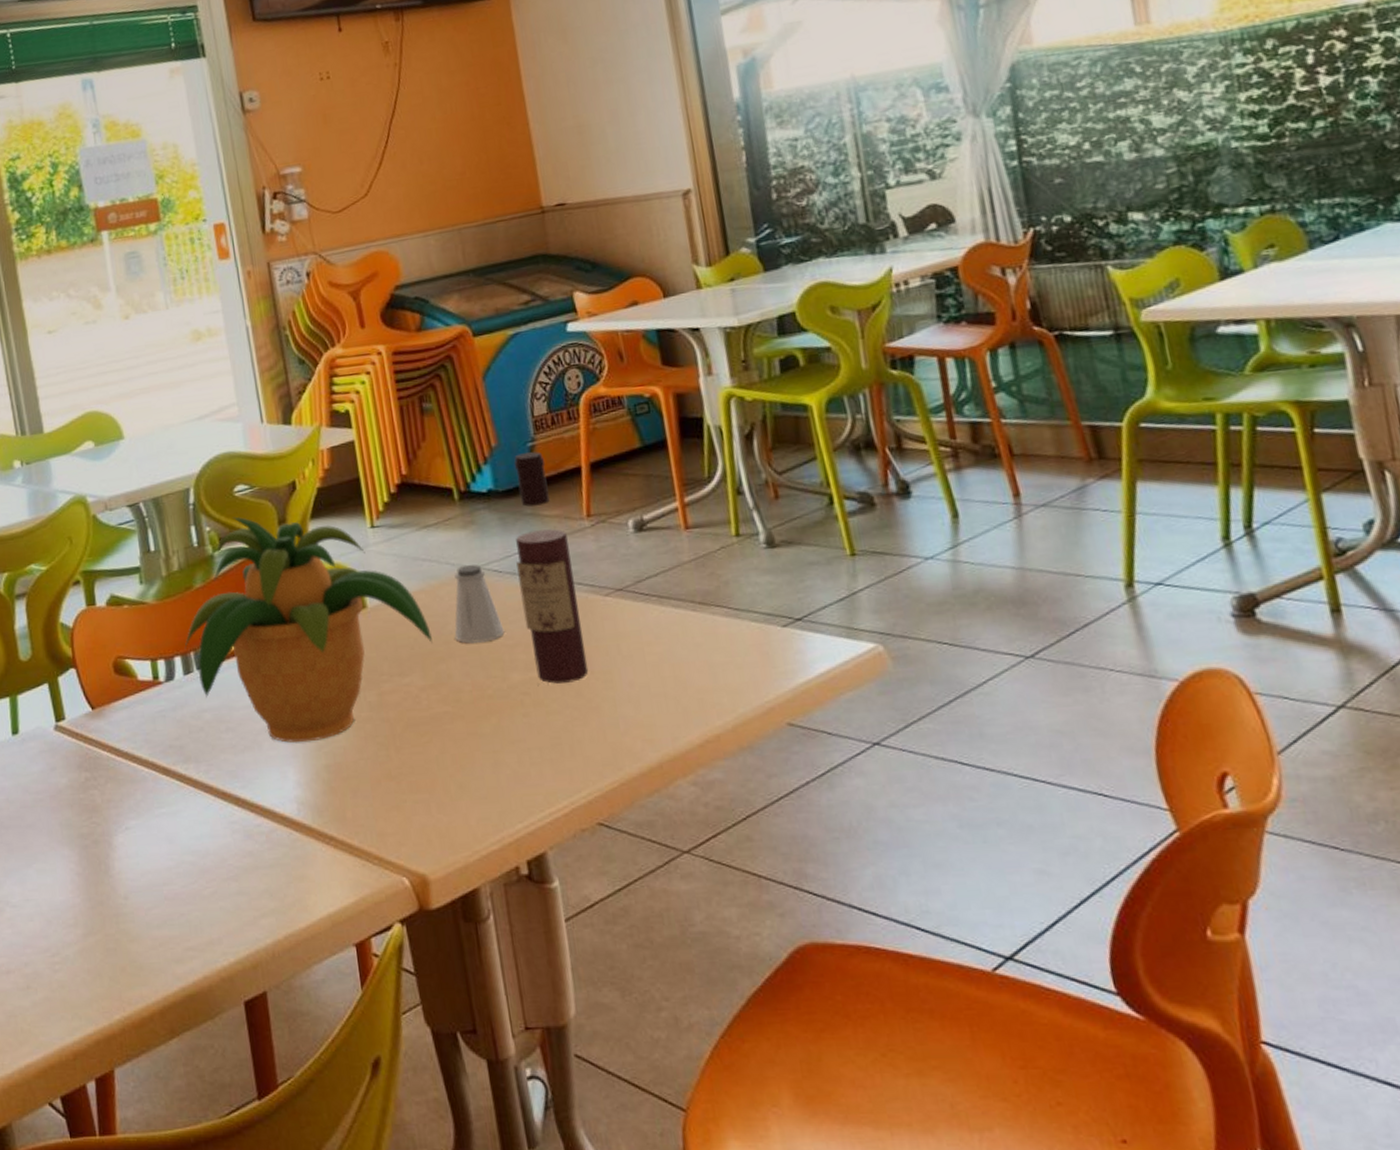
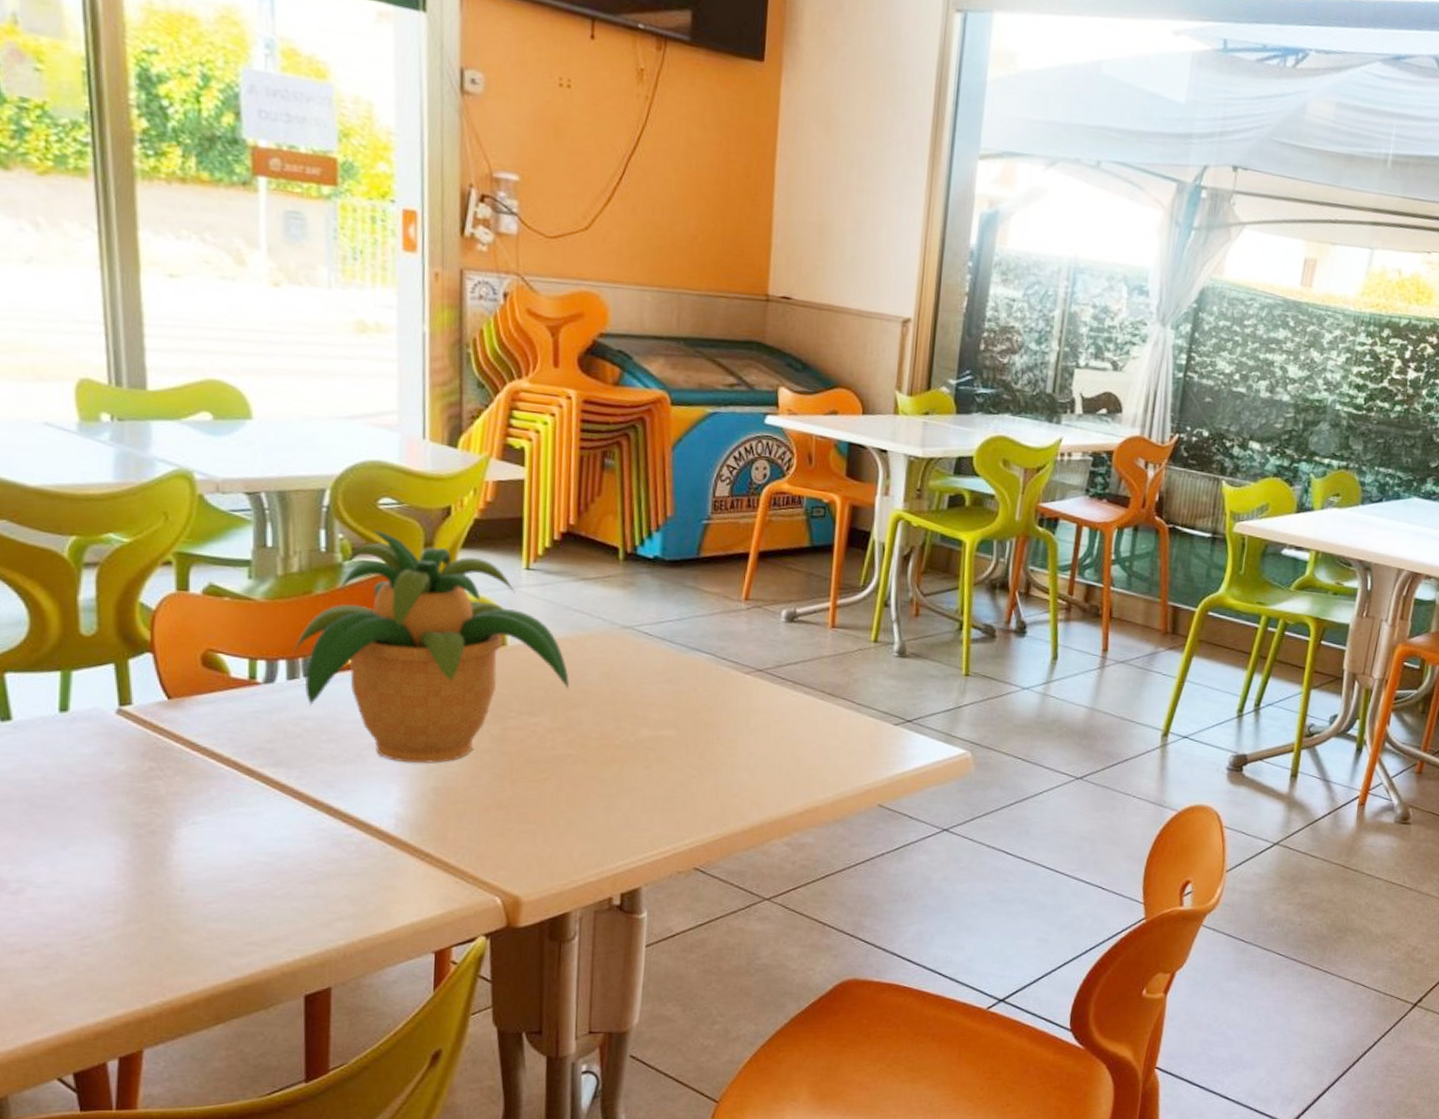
saltshaker: present [454,565,505,643] -> none [592,623,643,697]
wine bottle: present [514,452,589,684] -> none [664,528,722,745]

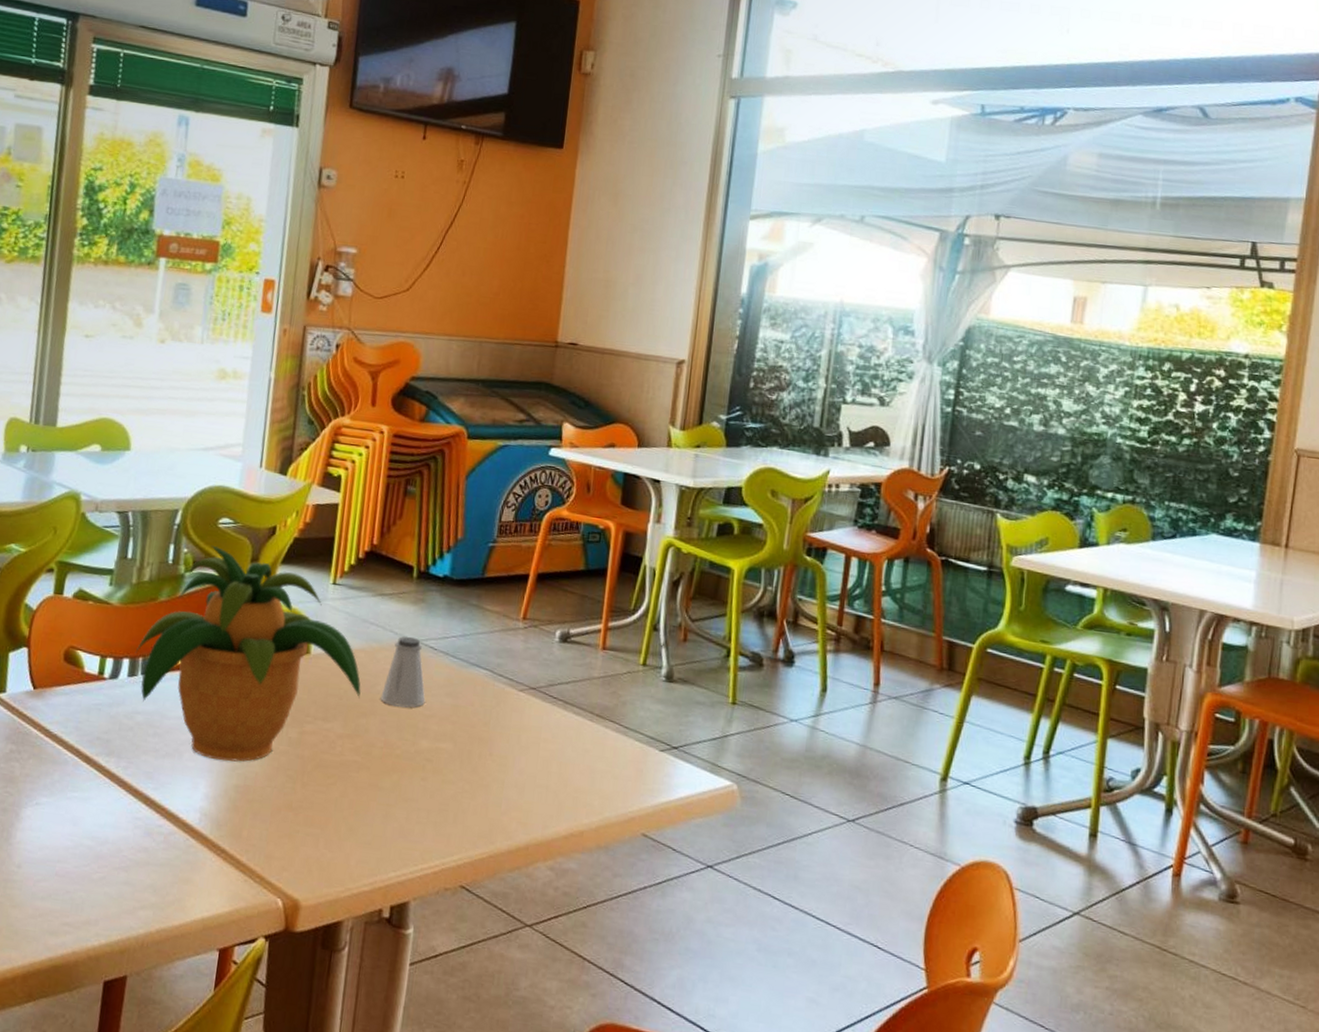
saltshaker: none [592,623,643,697] -> present [380,636,426,708]

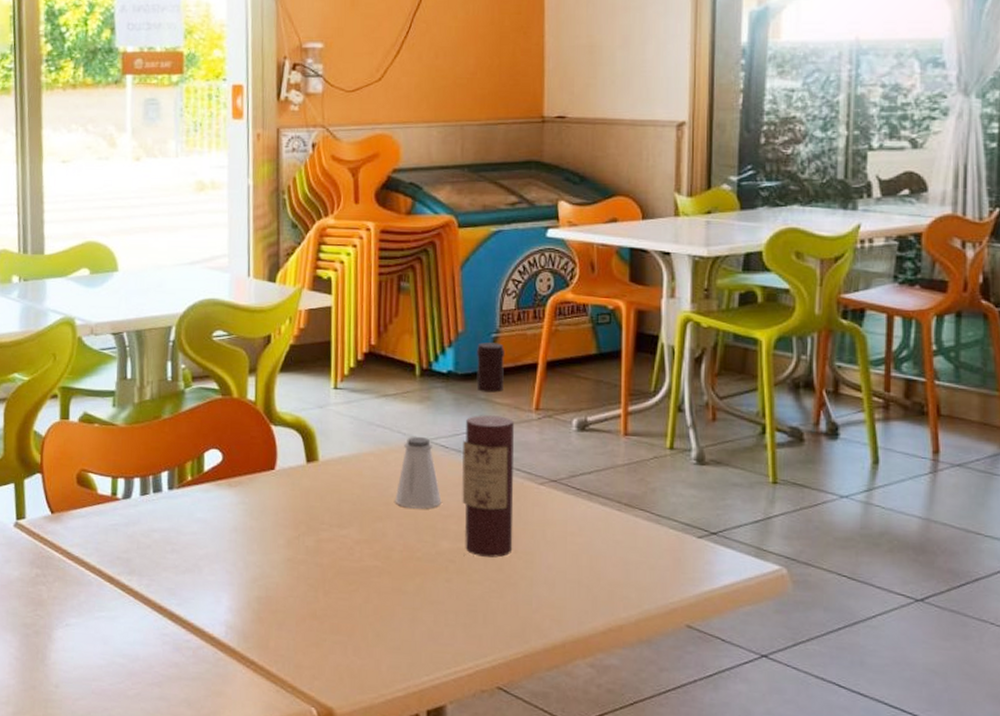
potted plant: present [135,545,361,762] -> none [144,359,374,574]
wine bottle: none [443,550,501,760] -> present [462,342,514,558]

